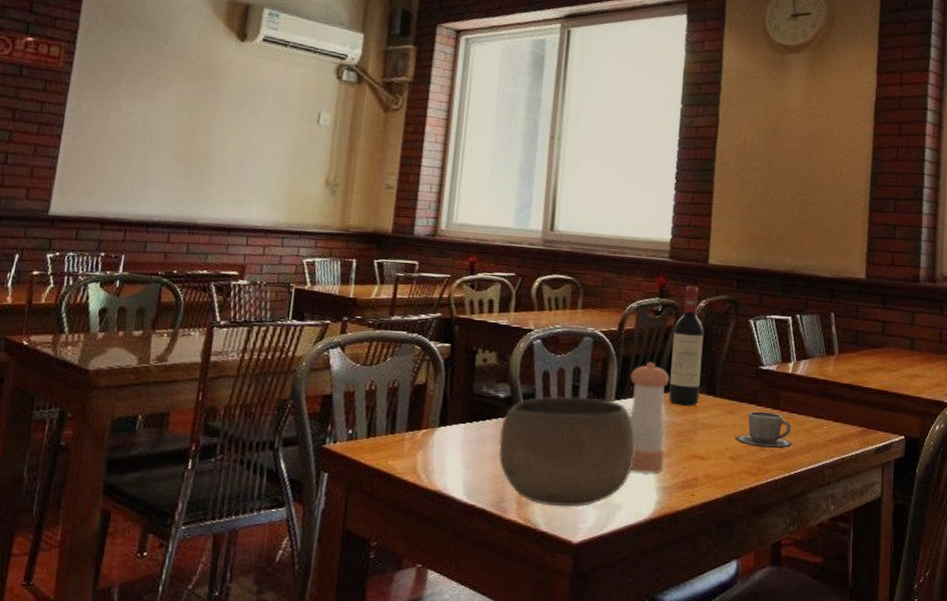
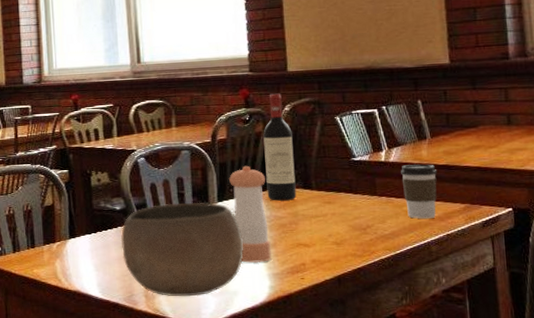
cup: present [735,411,793,449] -> none [336,198,395,232]
coffee cup: none [805,380,840,439] -> present [401,164,438,219]

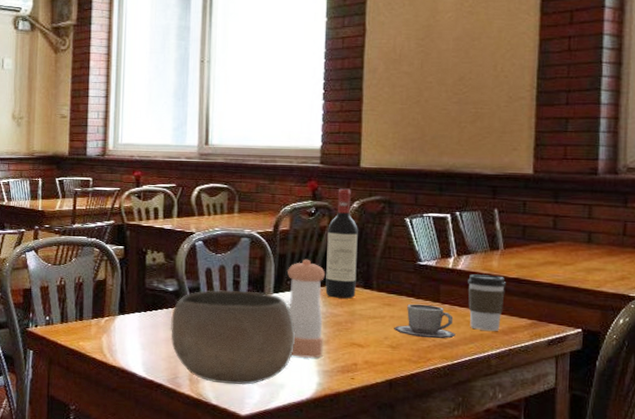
cup: none [336,198,395,232] -> present [394,303,455,339]

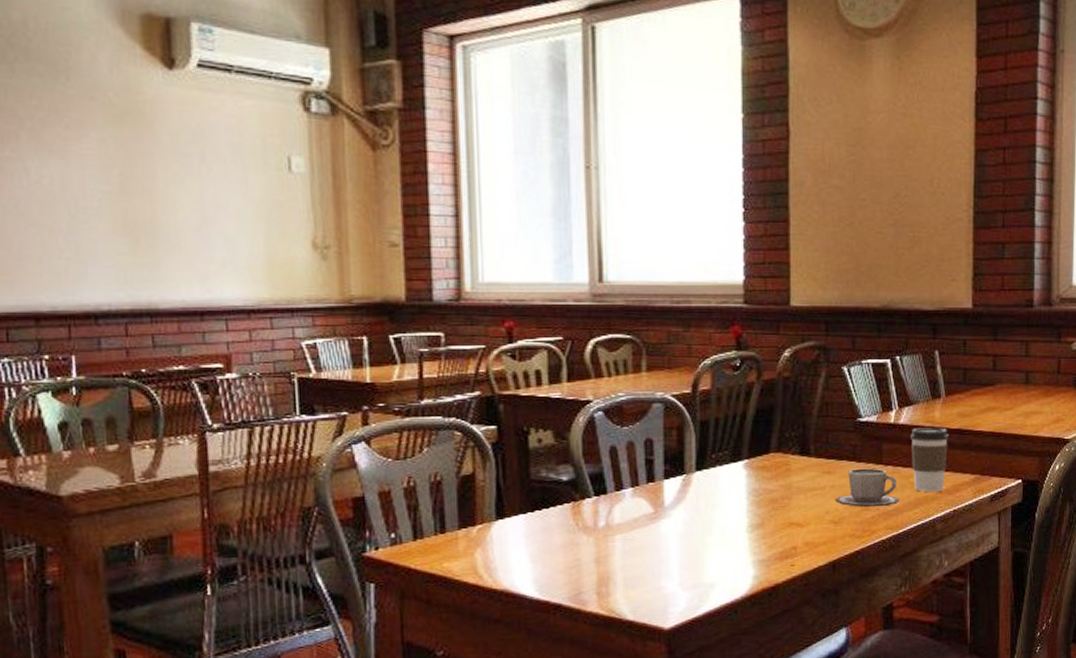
bowl: present [170,289,295,386] -> none [567,471,724,593]
pepper shaker: present [288,259,326,359] -> none [712,424,758,548]
wine bottle: present [325,188,358,299] -> none [756,333,792,470]

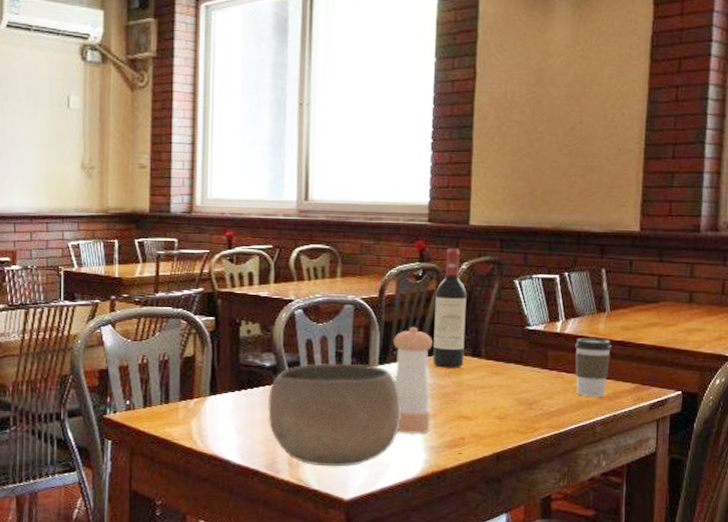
bowl: none [567,471,724,593] -> present [267,362,401,467]
pepper shaker: none [712,424,758,548] -> present [393,326,433,435]
wine bottle: none [756,333,792,470] -> present [433,248,467,368]
cup: present [835,468,900,508] -> none [502,371,562,408]

